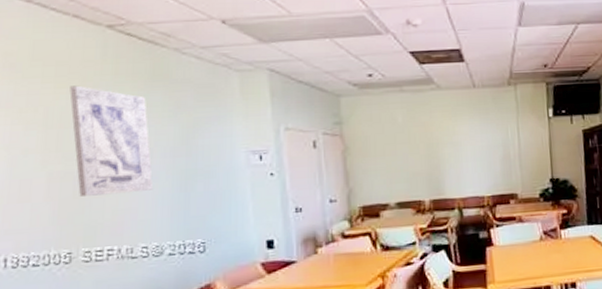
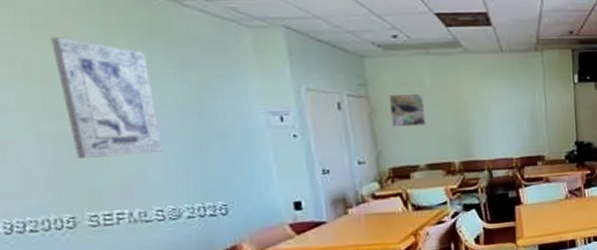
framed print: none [361,130,397,165] -> present [388,93,426,127]

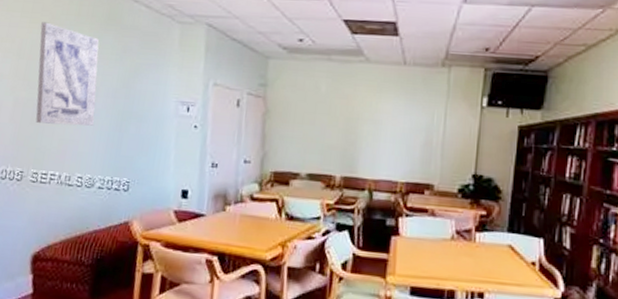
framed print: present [388,93,426,127] -> none [282,98,317,133]

